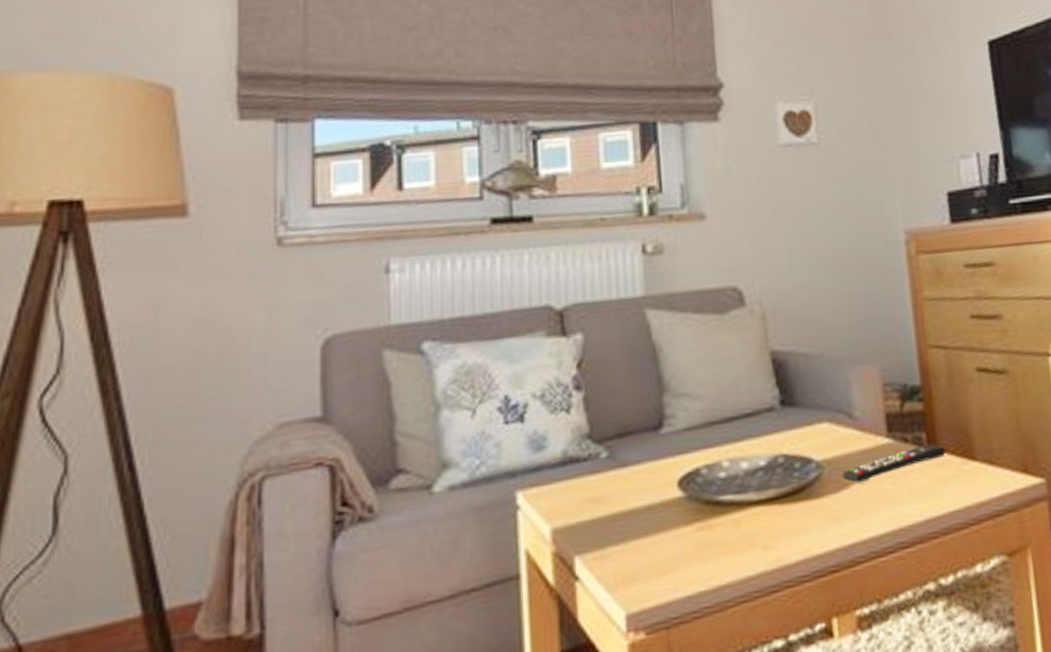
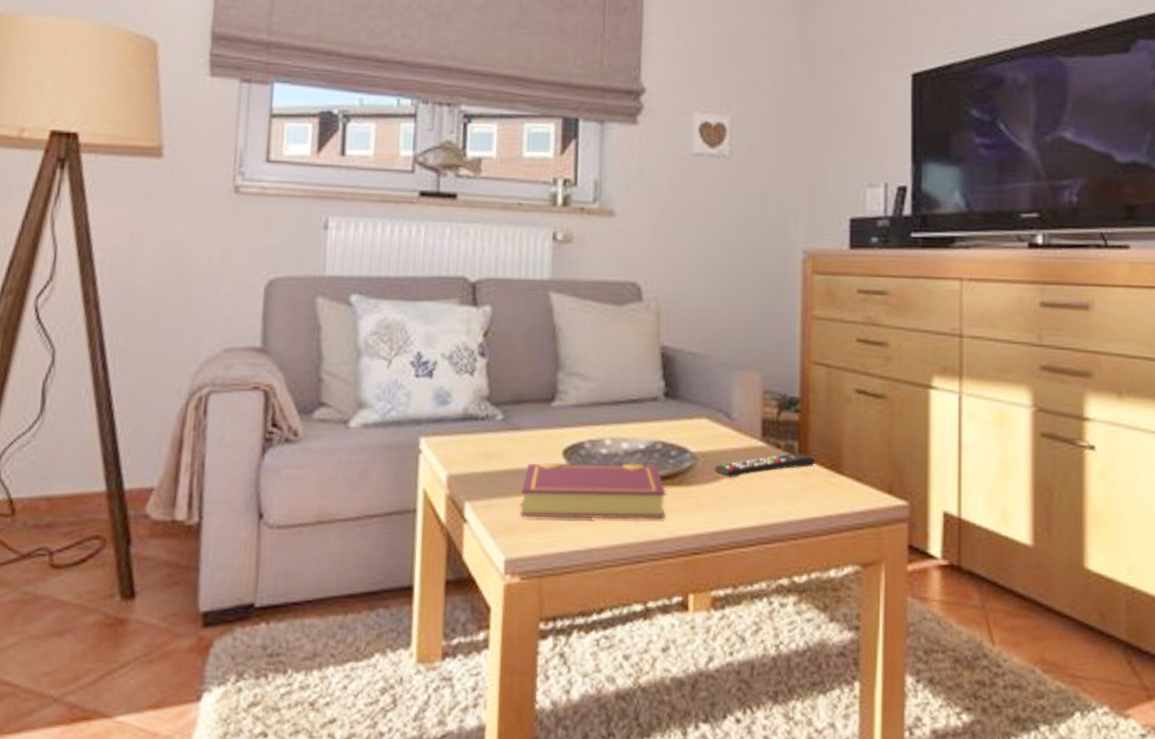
book: none [635,482,797,564] -> present [518,462,666,519]

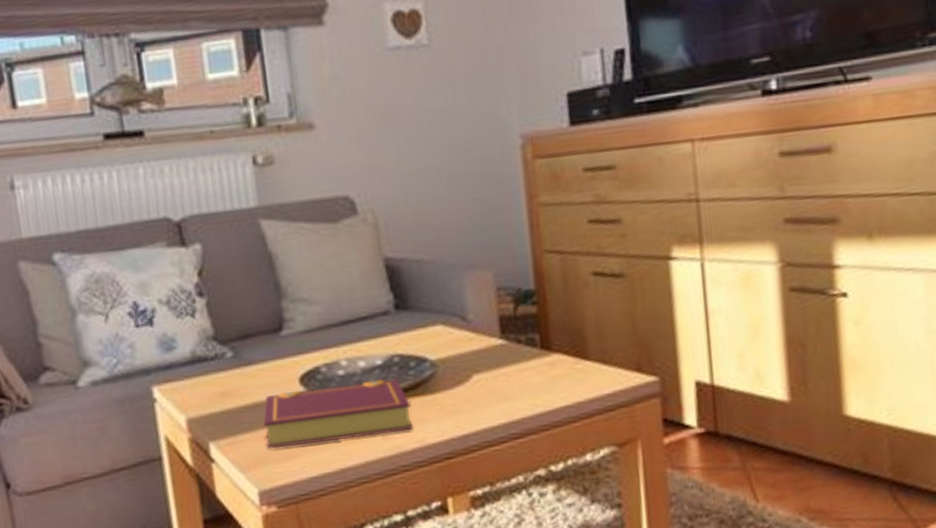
remote control: present [715,453,815,478] -> none [457,345,559,381]

